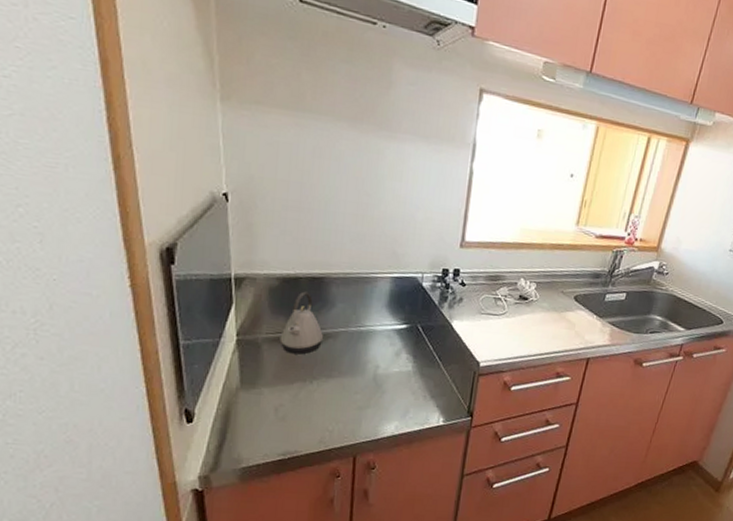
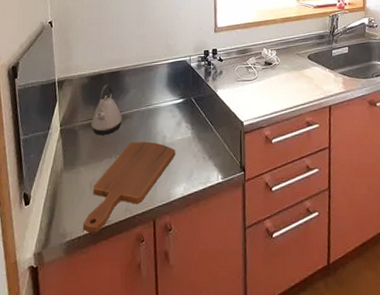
cutting board: none [263,367,390,462] -> present [82,141,176,233]

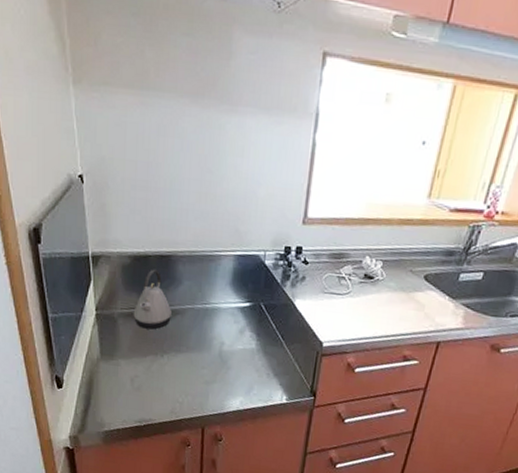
cutting board: present [82,141,176,233] -> none [122,342,235,429]

